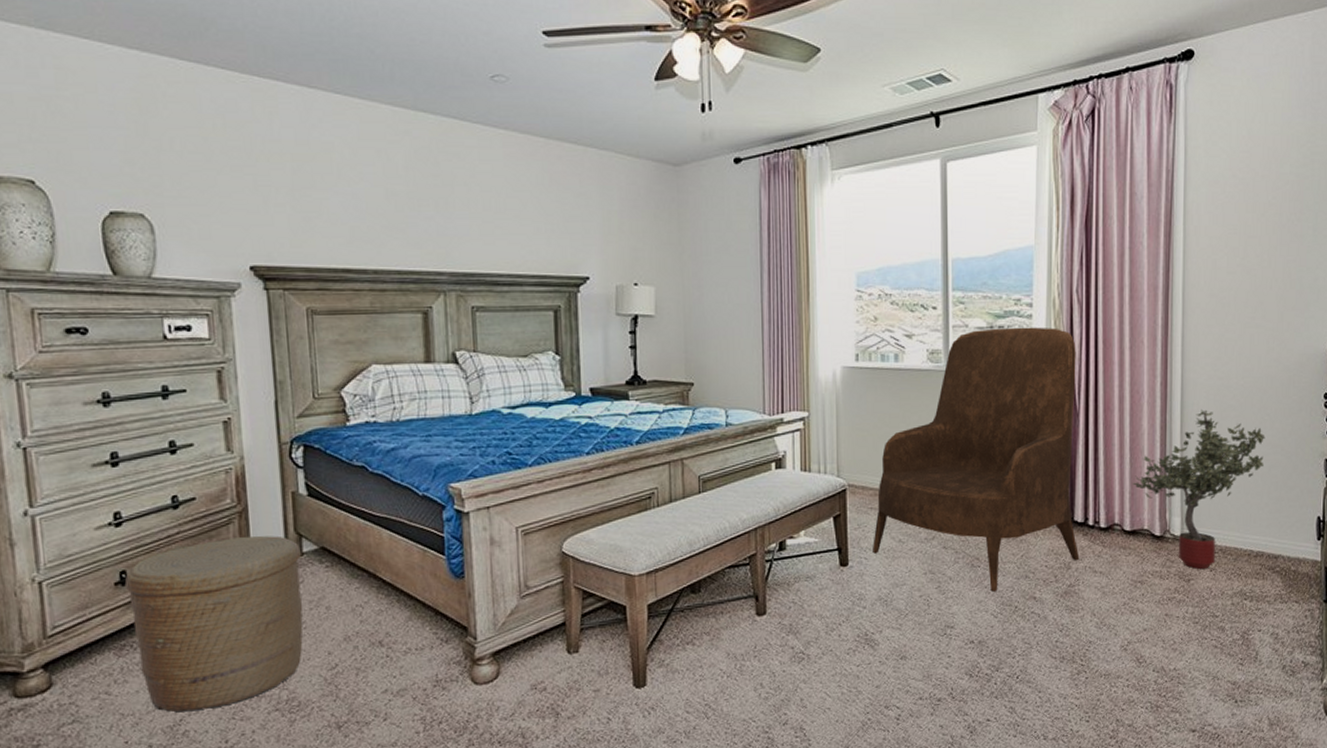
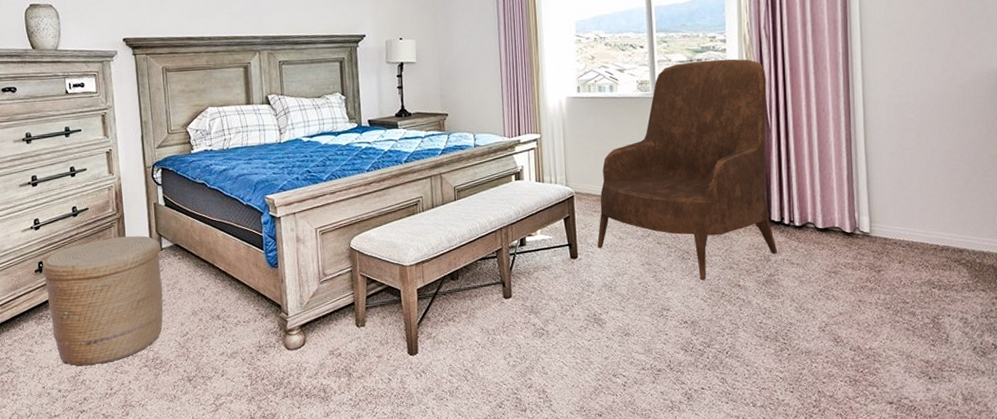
potted tree: present [1133,409,1266,570] -> none [823,123,945,262]

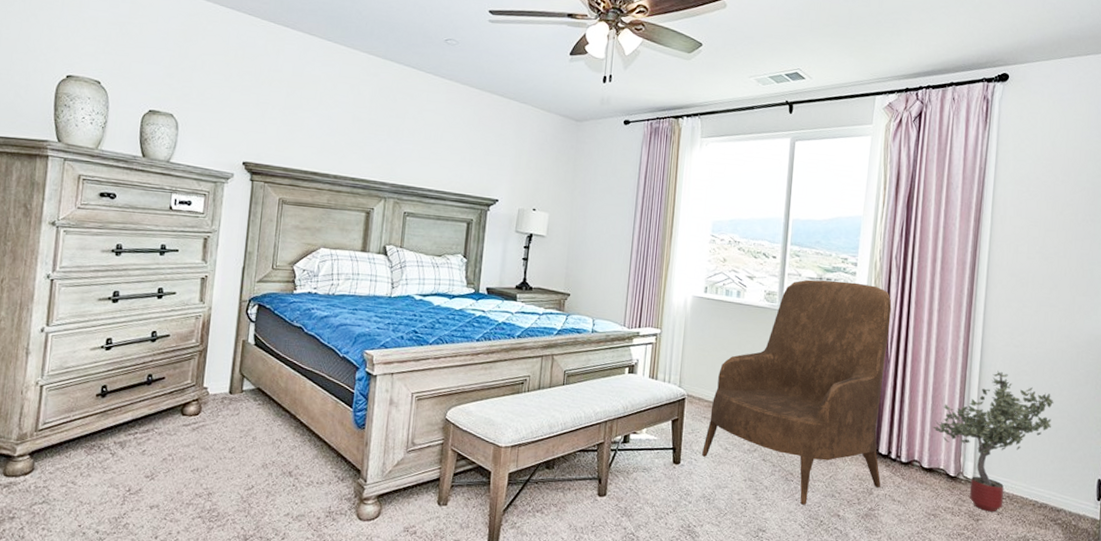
basket: present [41,236,163,366] -> none [102,371,241,508]
potted tree: none [823,123,945,262] -> present [933,371,1054,512]

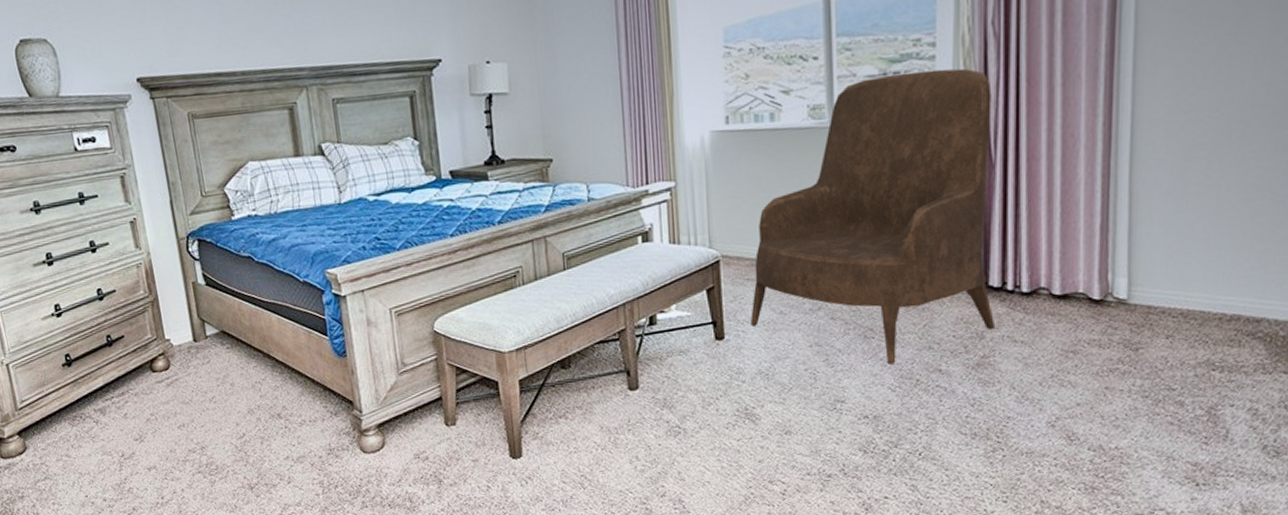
potted tree: present [933,371,1054,512] -> none [1064,150,1248,337]

